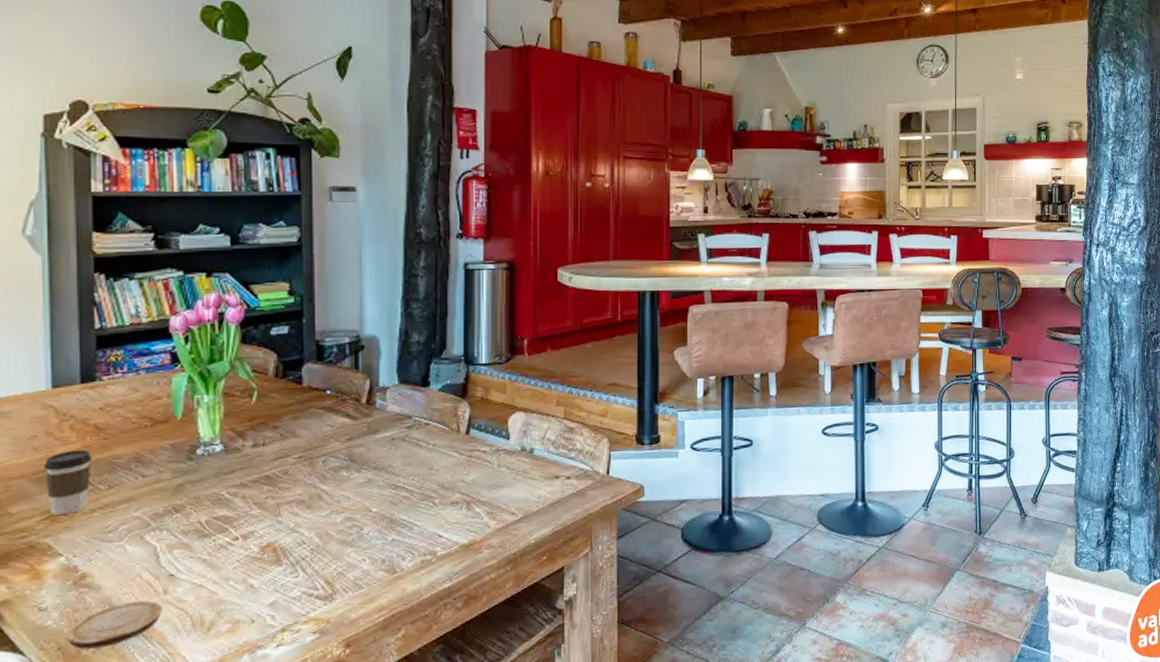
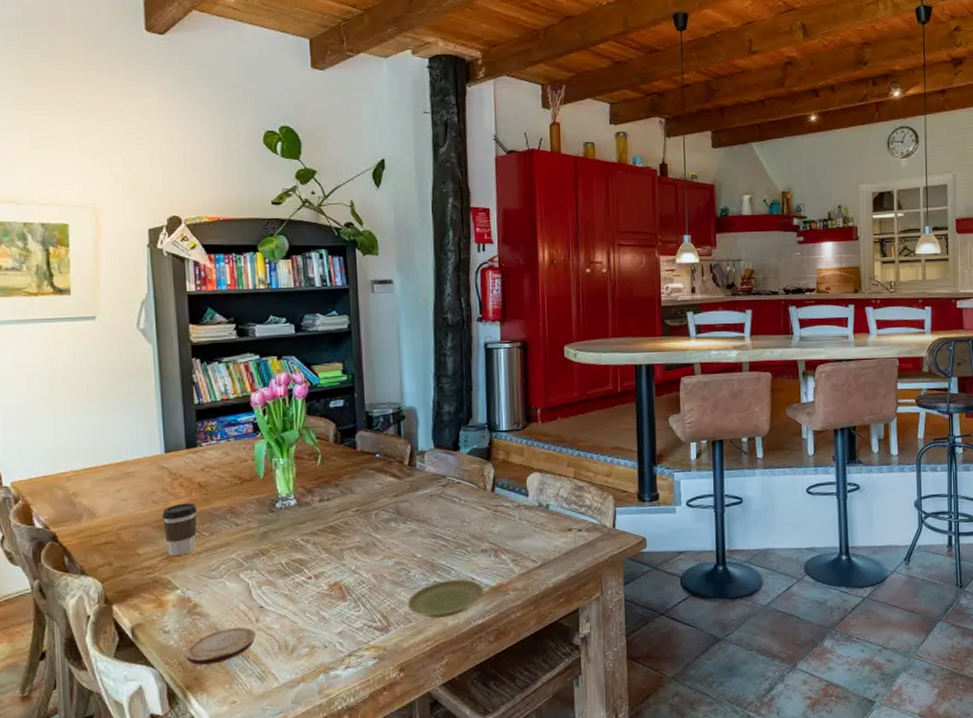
plate: none [358,536,452,583] -> present [407,579,484,618]

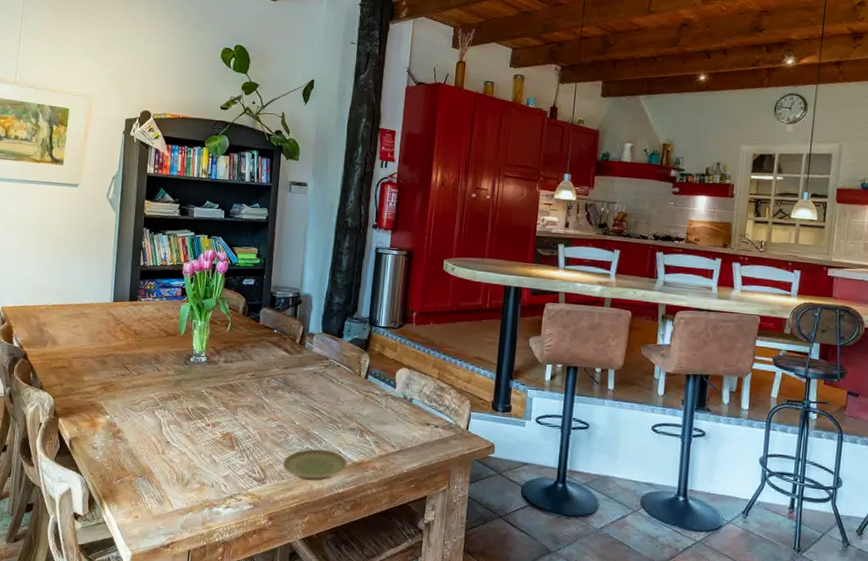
coffee cup: present [162,502,198,556] -> none [104,345,131,388]
wood slice: present [184,627,257,665] -> none [105,454,161,482]

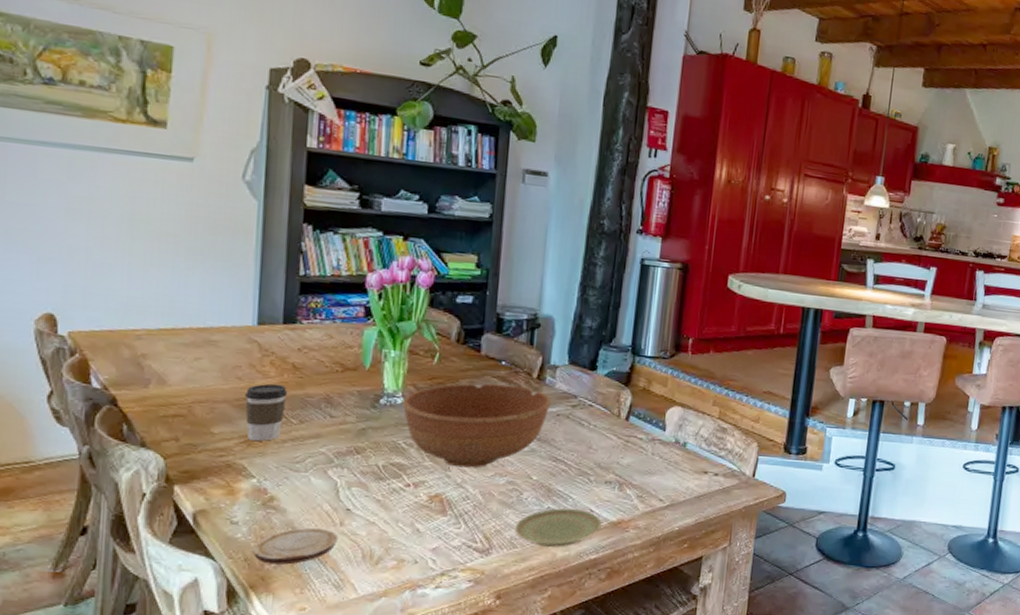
coffee cup: none [104,345,131,388] -> present [245,383,288,441]
wood slice: none [105,454,161,482] -> present [252,528,339,565]
bowl: none [205,346,310,413] -> present [402,383,552,468]

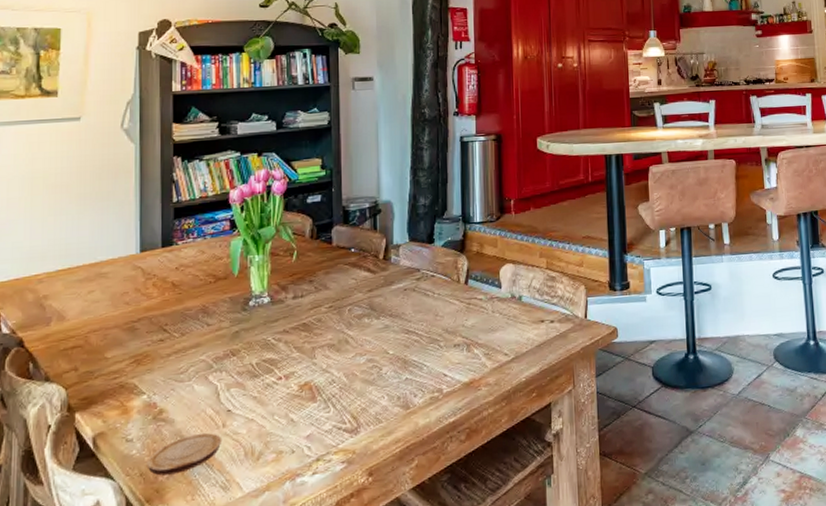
coffee cup: present [245,383,288,441] -> none [133,302,169,359]
bowl: present [402,383,552,468] -> none [269,268,399,354]
plate: present [514,507,602,547] -> none [378,375,456,417]

